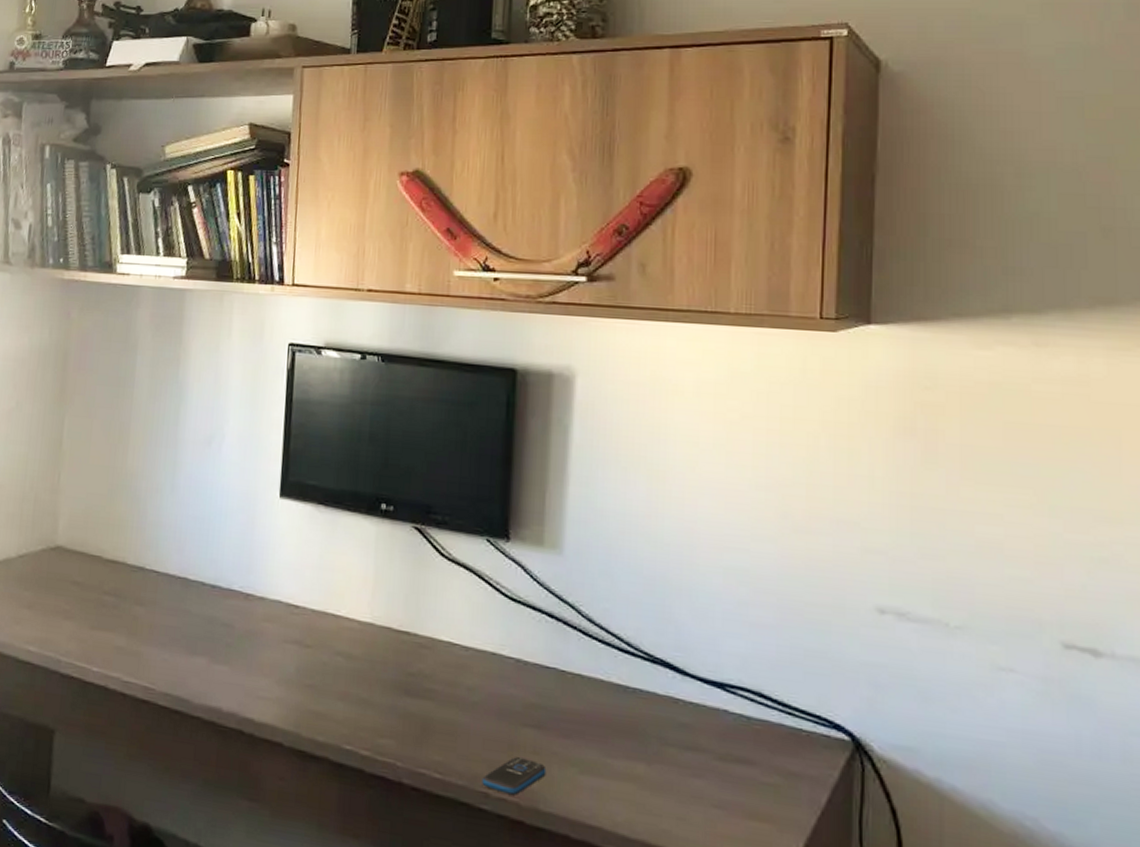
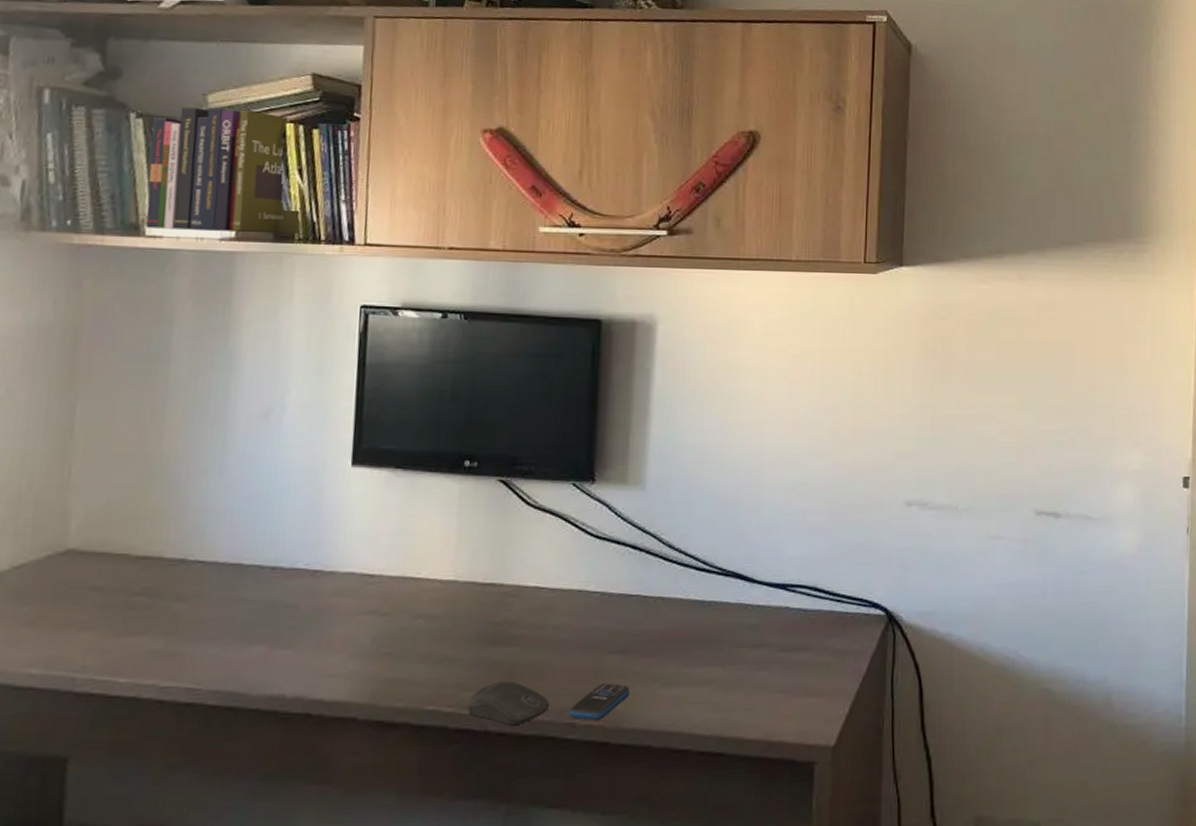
books: none [117,158,238,274] -> present [145,107,300,235]
computer mouse: none [384,734,464,783] -> present [468,681,551,725]

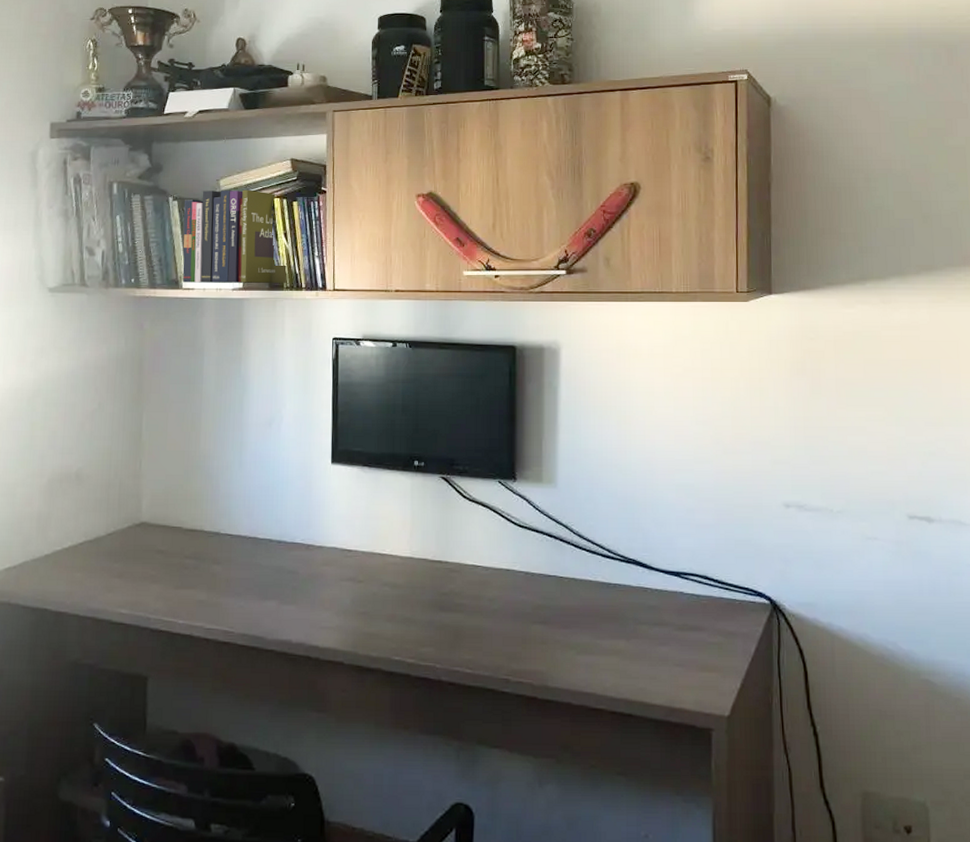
computer mouse: present [468,681,551,725] -> none [426,641,489,677]
mobile phone: present [568,683,630,720] -> none [503,648,552,678]

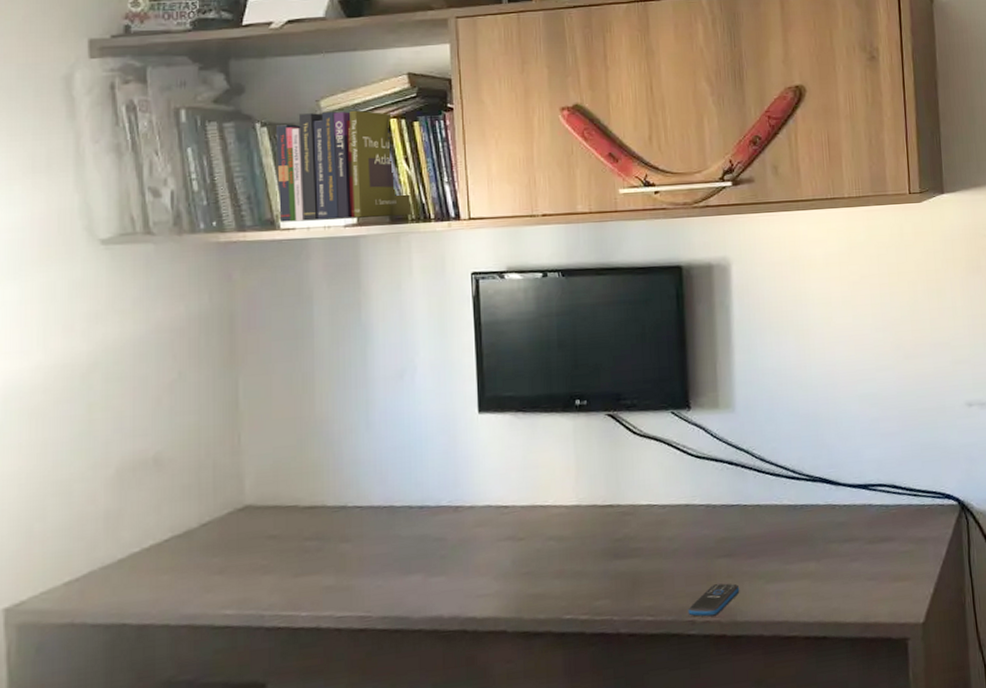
mobile phone: none [503,648,552,678] -> present [688,583,740,617]

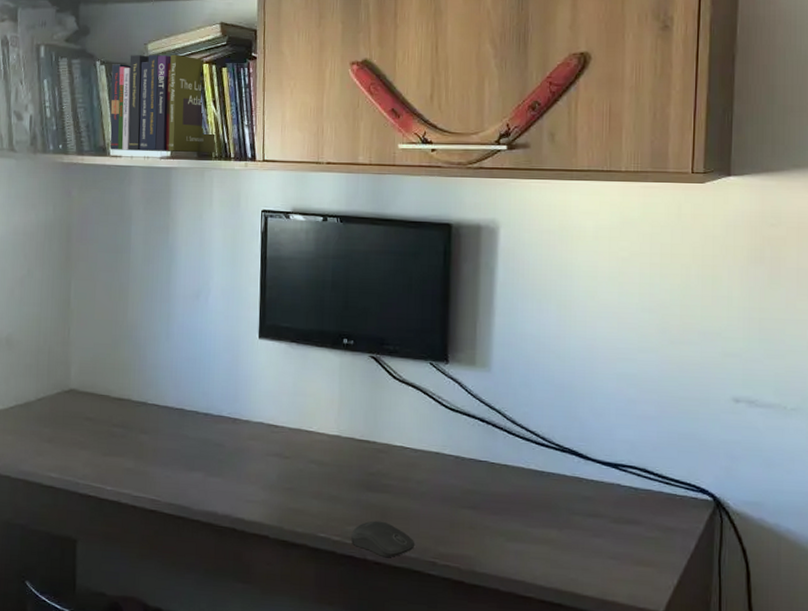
computer mouse: none [601,588,672,627] -> present [351,520,415,557]
mobile phone: present [688,583,740,617] -> none [430,532,481,562]

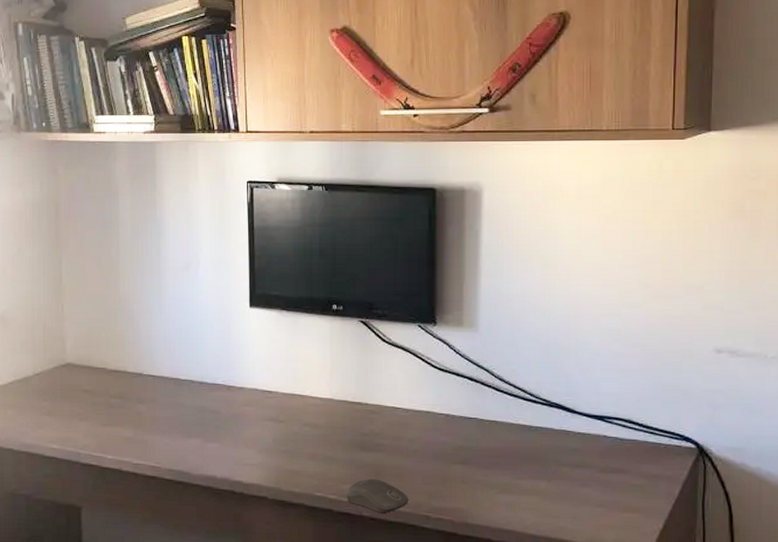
books: present [110,54,215,153] -> none [90,27,198,127]

